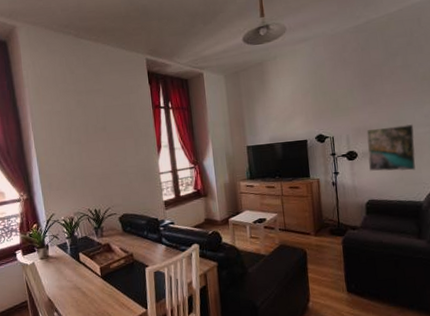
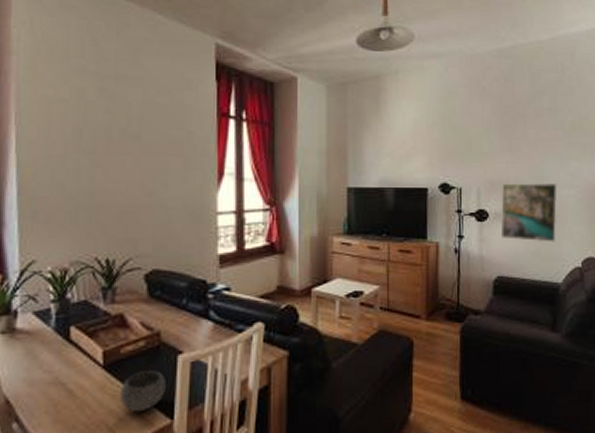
bowl: none [112,278,141,305] -> present [119,370,166,412]

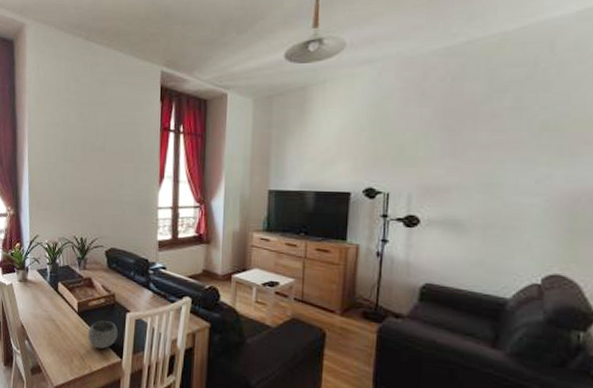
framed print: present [501,182,557,242] -> none [434,189,515,255]

